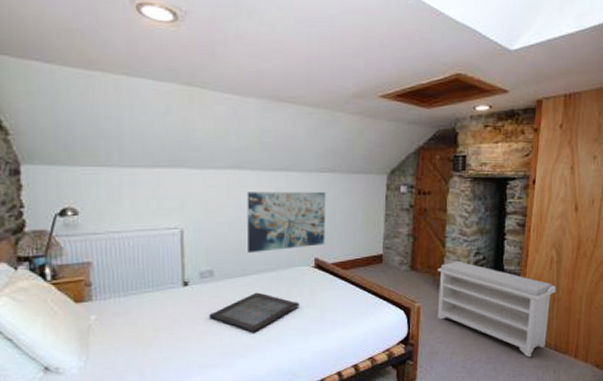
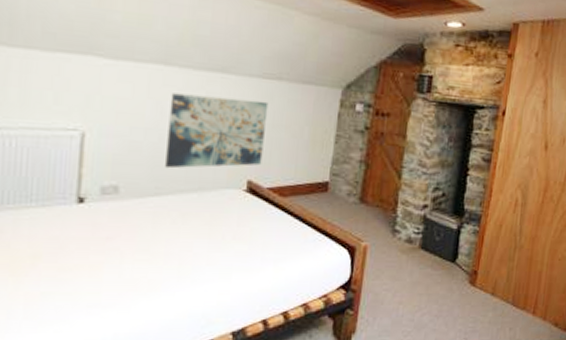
serving tray: present [209,292,300,332] -> none [107,216,224,265]
bench: present [437,260,557,358] -> none [385,195,519,312]

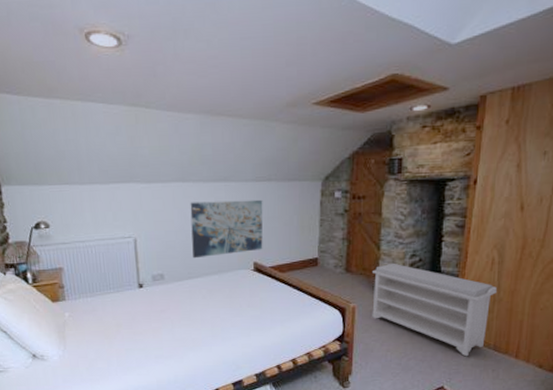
bench: none [385,195,519,312] -> present [371,263,498,357]

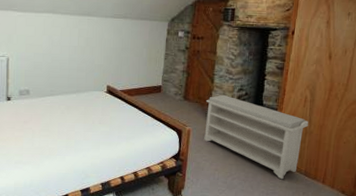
wall art: present [190,199,263,259] -> none [56,31,119,79]

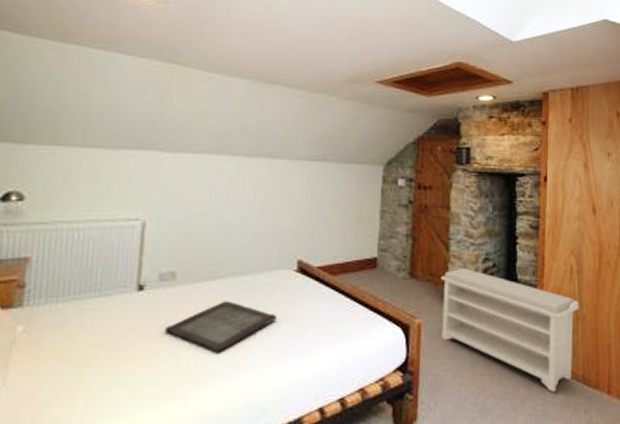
serving tray: none [25,109,93,139] -> present [165,300,277,352]

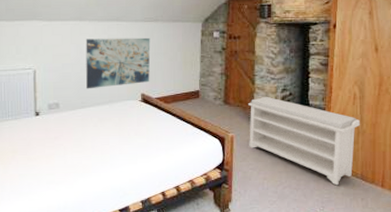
serving tray: present [165,300,277,352] -> none [55,121,129,155]
wall art: none [219,179,315,252] -> present [85,37,151,89]

